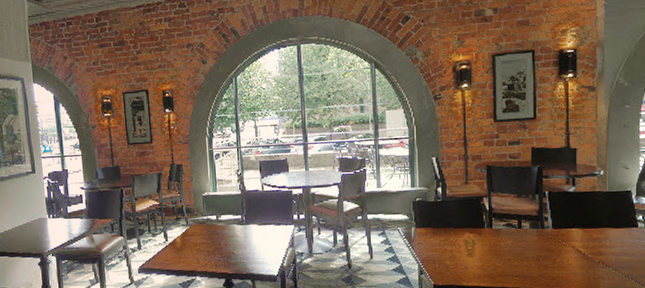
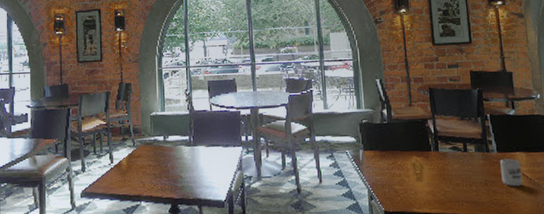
cup: none [554,234,576,262] -> present [500,158,523,187]

